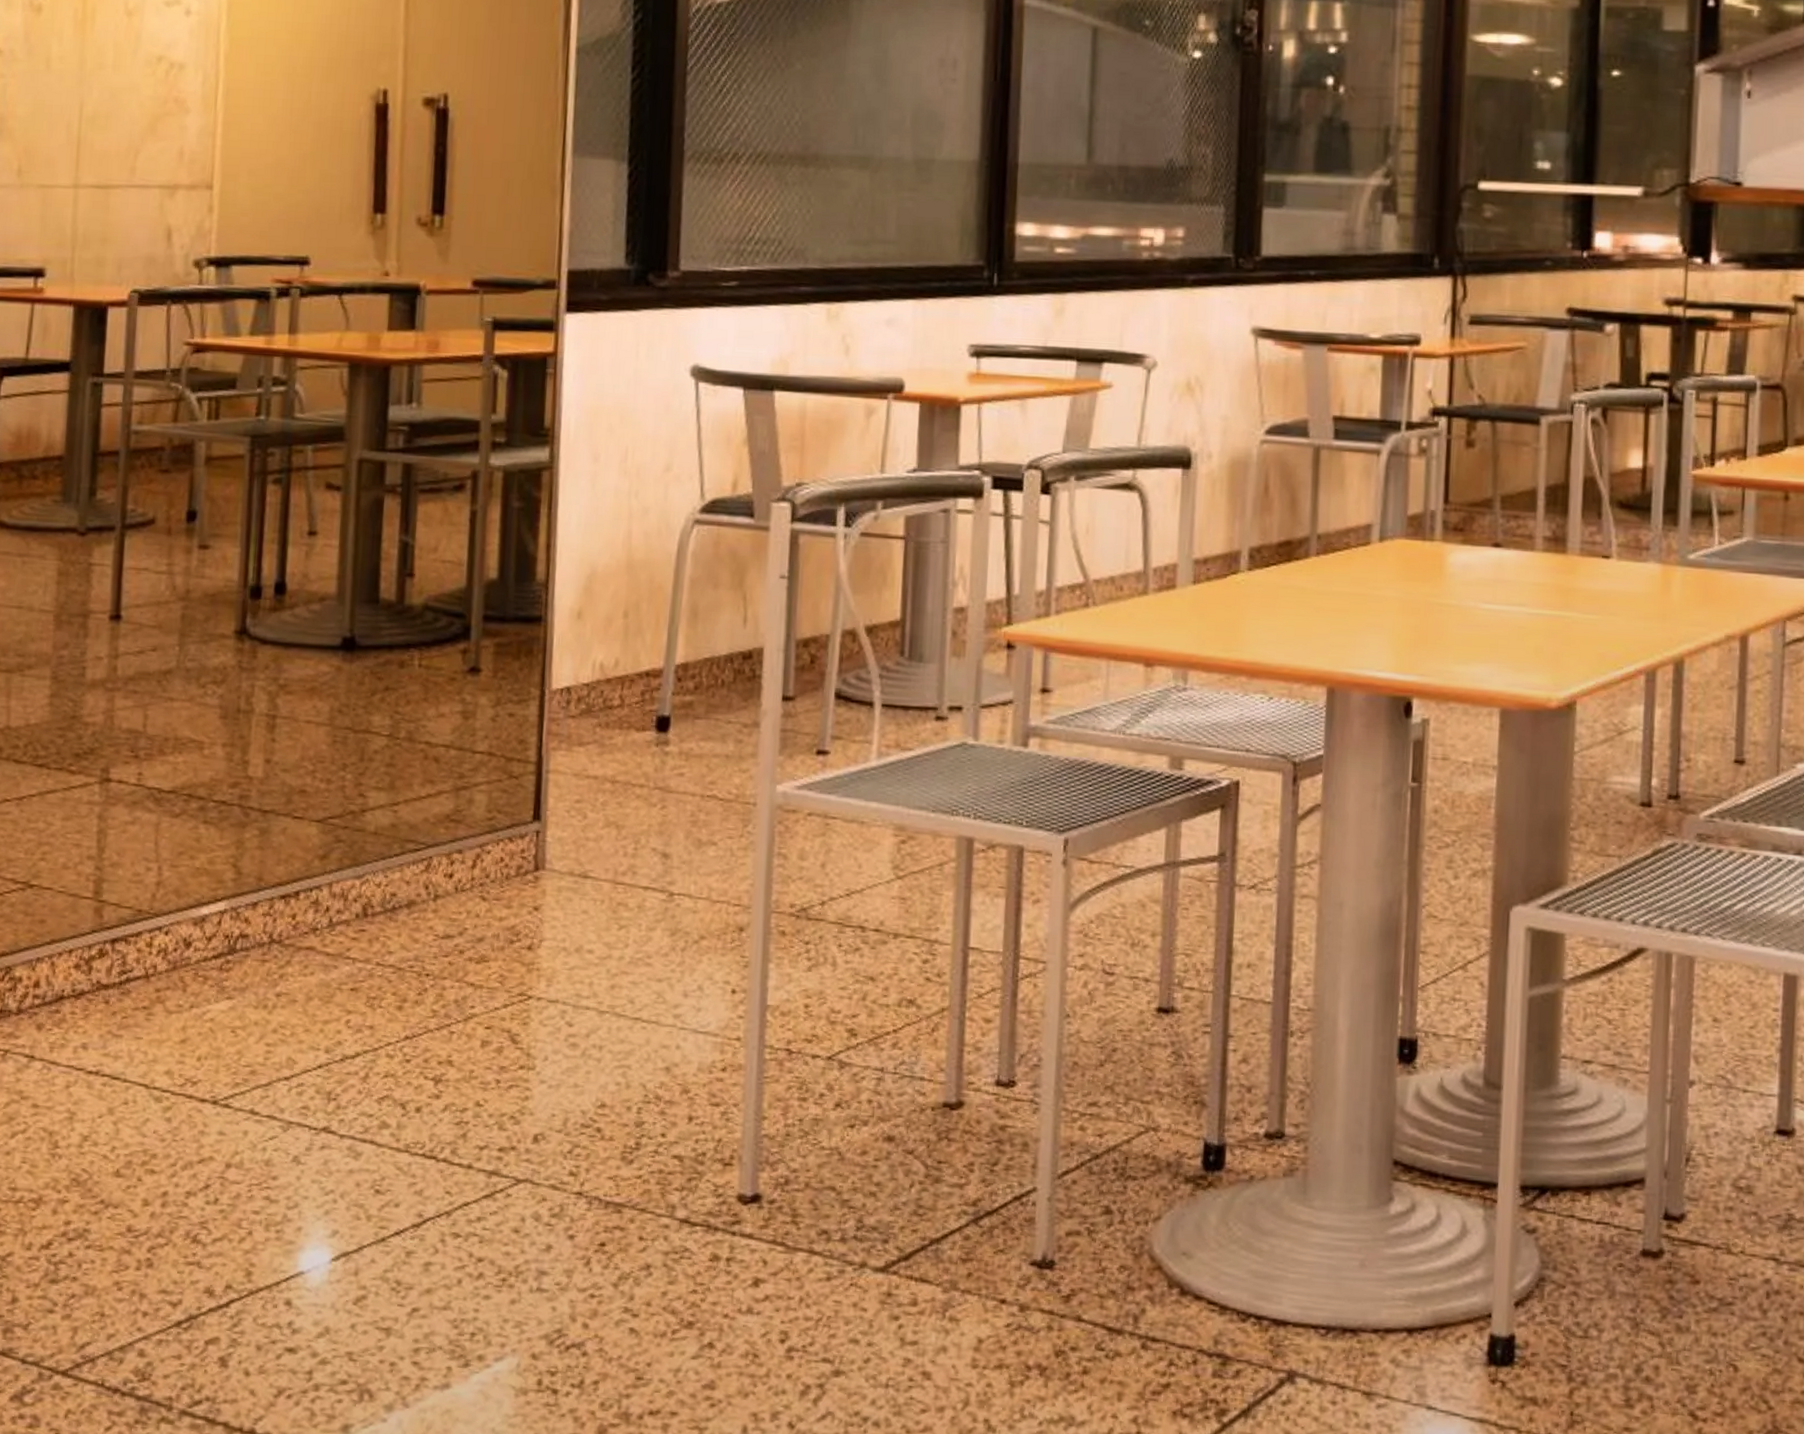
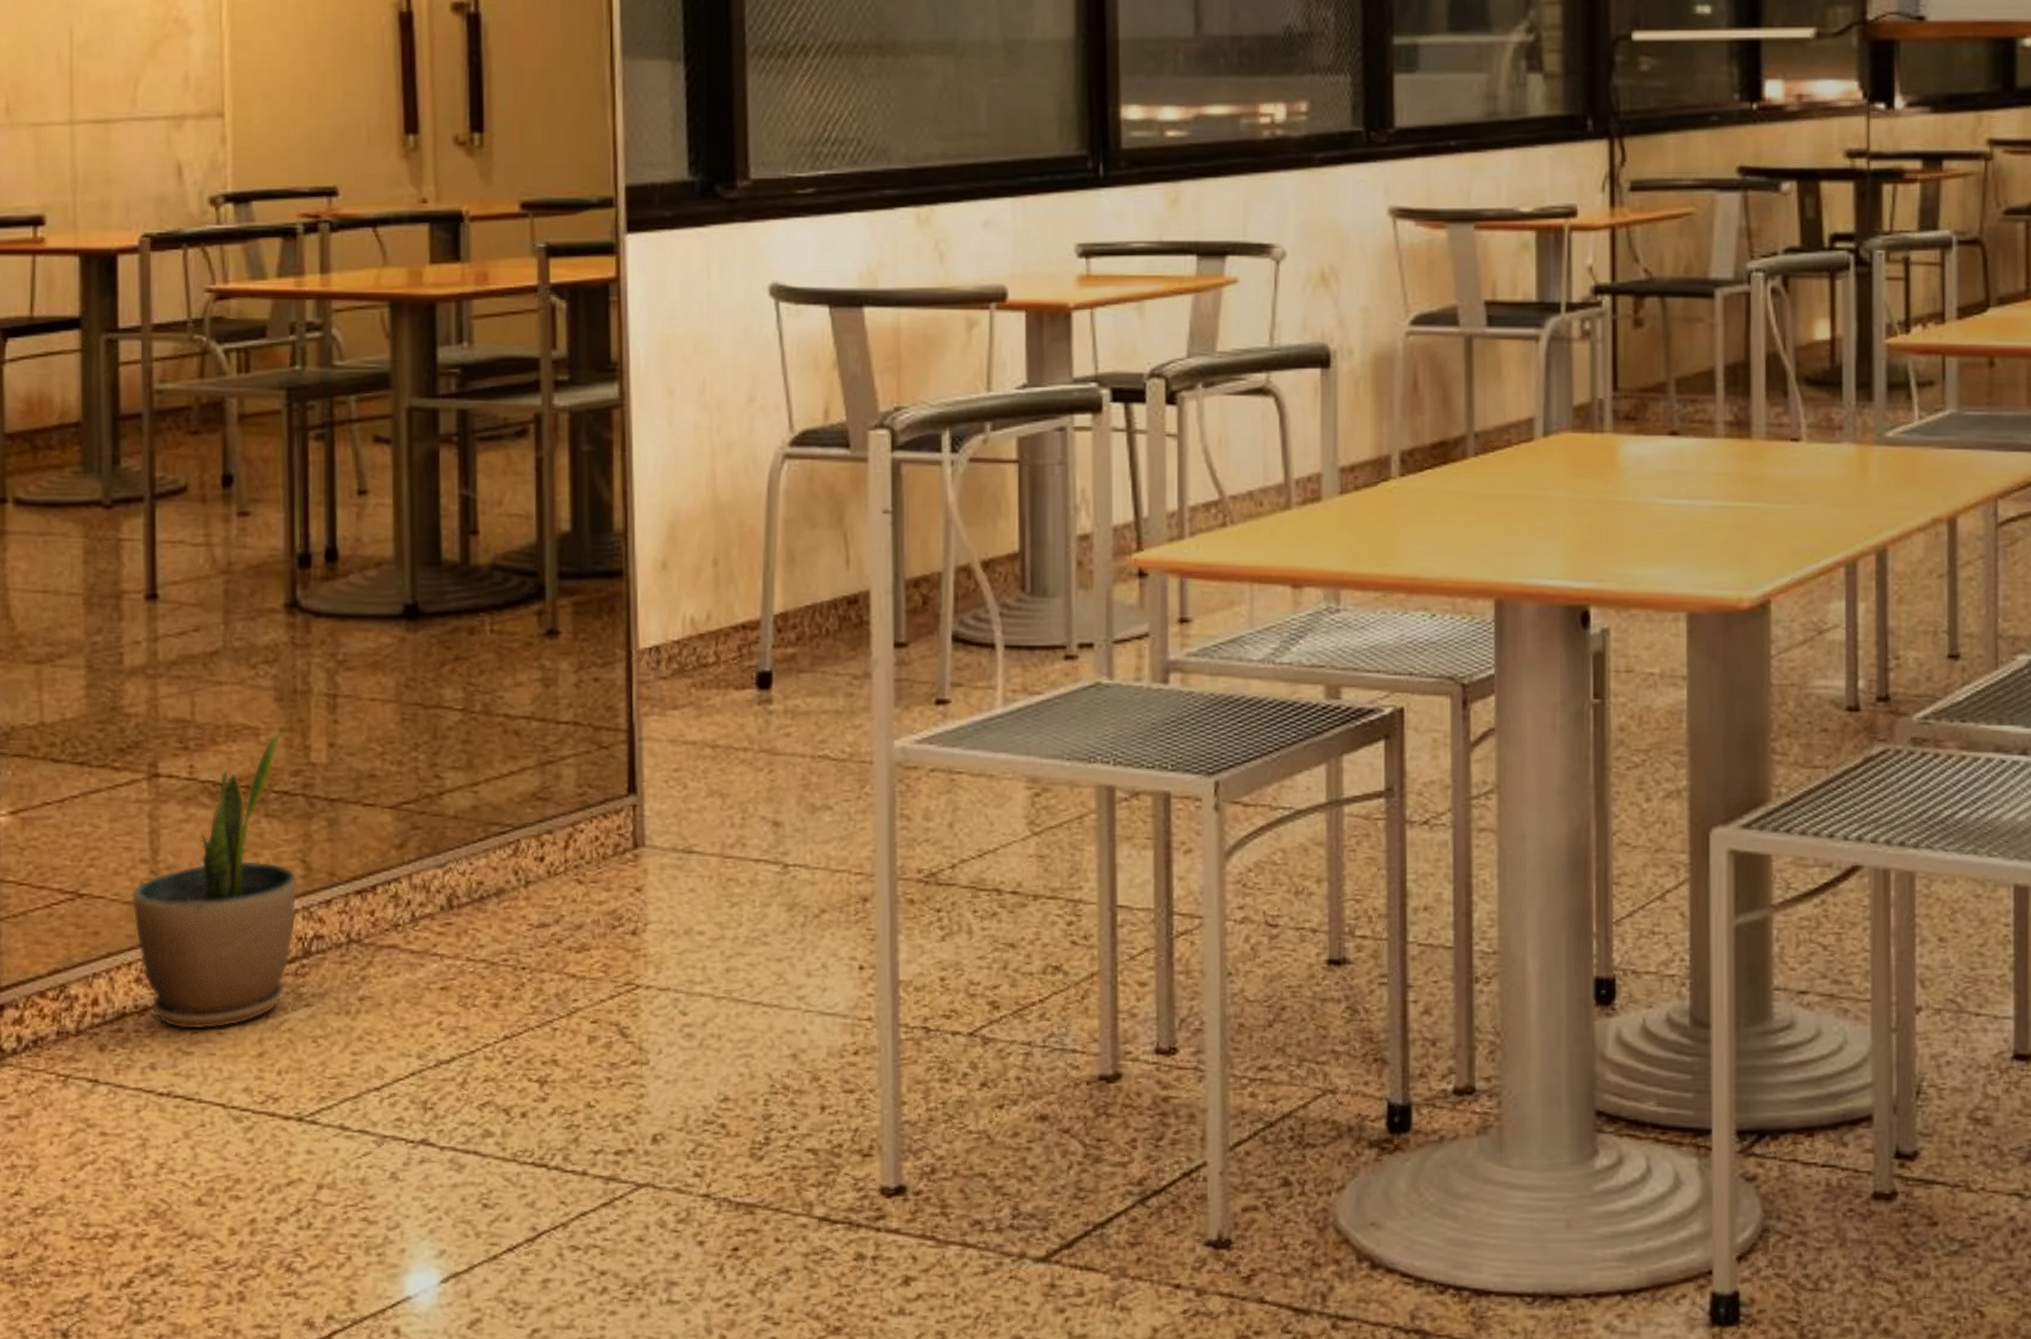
potted plant: none [76,746,228,1015] -> present [132,731,297,1029]

